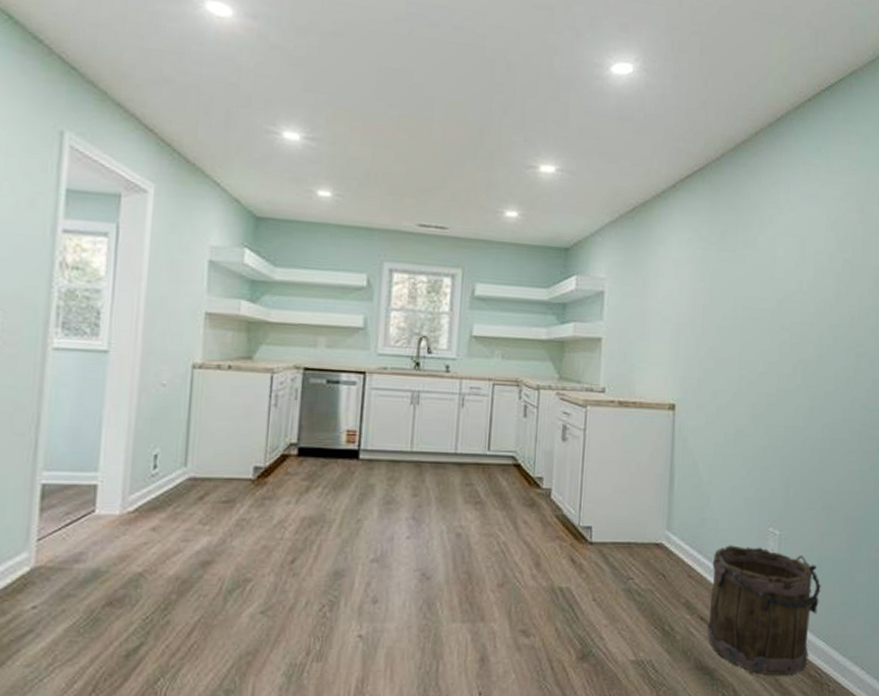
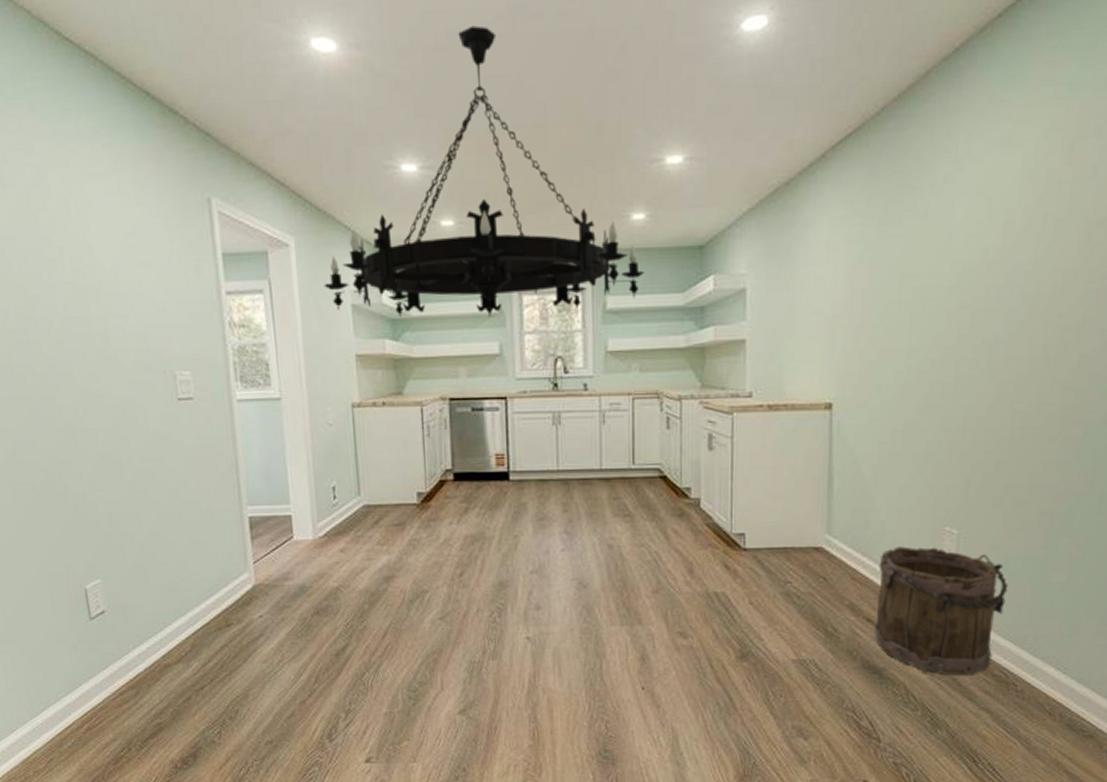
chandelier: none [180,21,513,292] -> present [324,25,644,317]

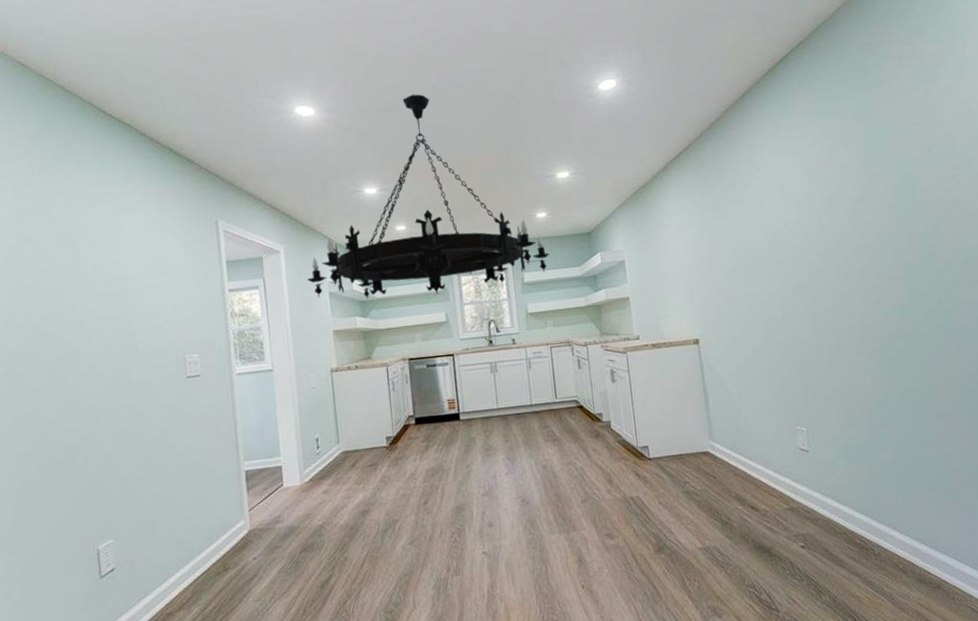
bucket: present [874,546,1008,675] -> none [753,443,852,547]

